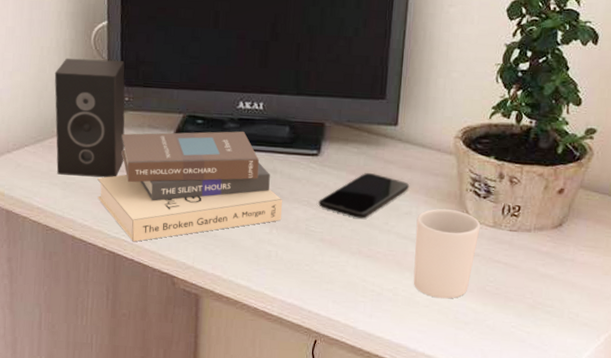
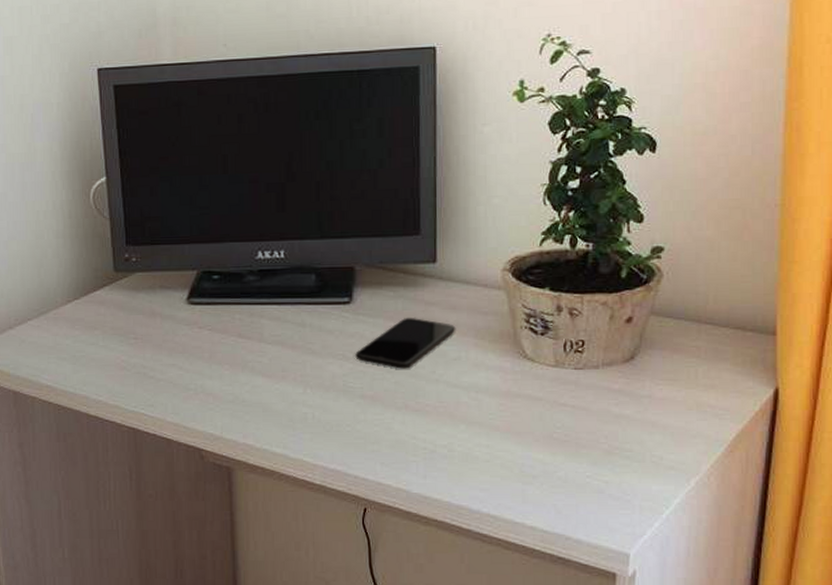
speaker: present [54,58,125,178] -> none [53,218,137,348]
books: present [97,131,283,242] -> none [109,283,316,414]
mug: present [413,209,481,299] -> none [467,351,541,451]

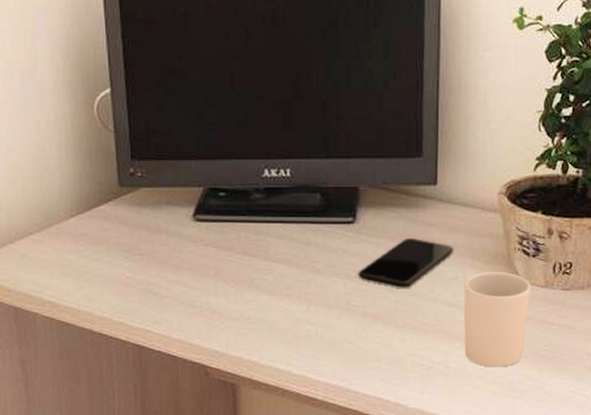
mug: none [467,351,541,451] -> present [463,272,532,367]

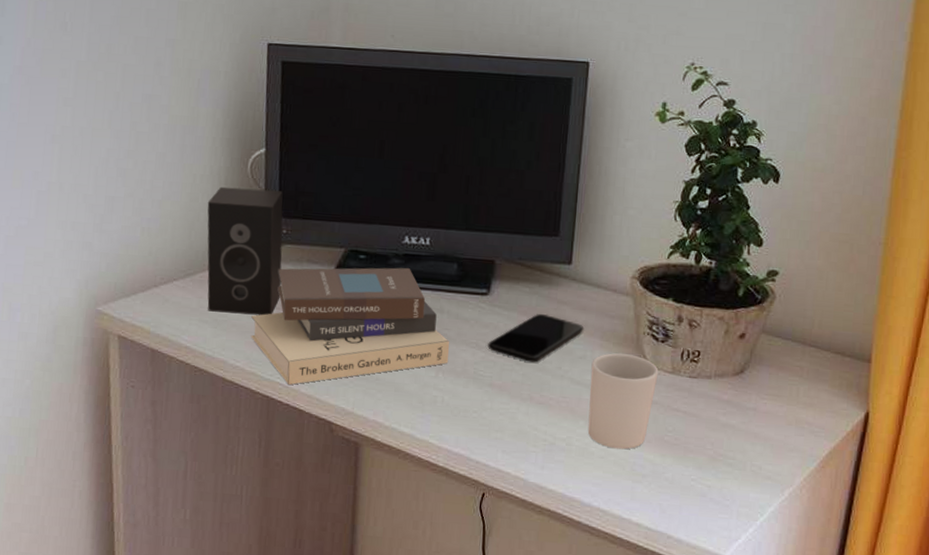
speaker: none [55,132,142,263] -> present [207,186,283,316]
books: none [114,201,320,331] -> present [251,267,450,385]

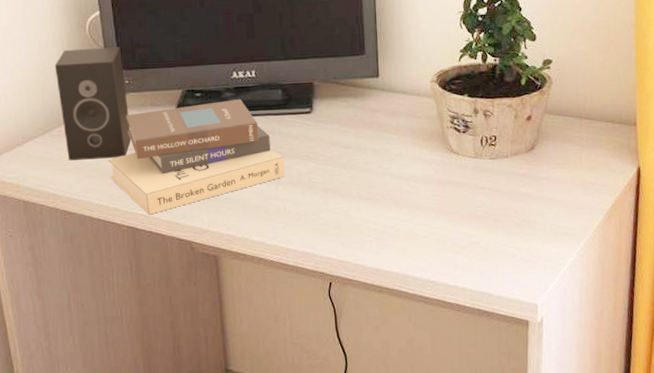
smartphone: present [488,313,584,363] -> none [317,122,397,165]
mug: present [587,353,659,450] -> none [407,147,464,228]

